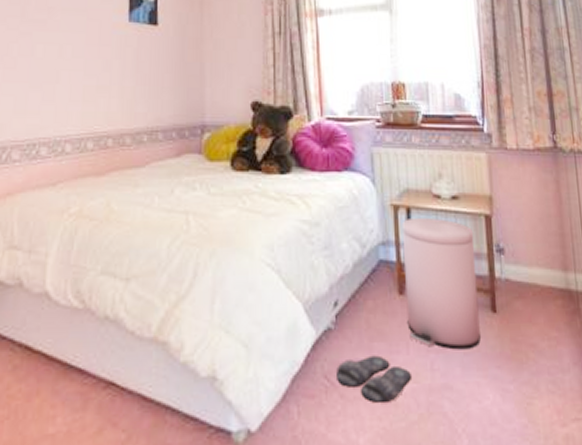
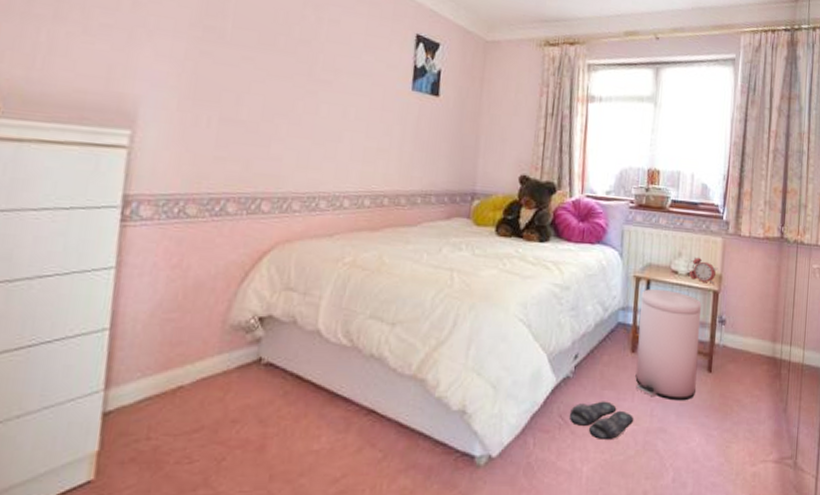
alarm clock: none [449,177,487,207] -> present [686,256,718,284]

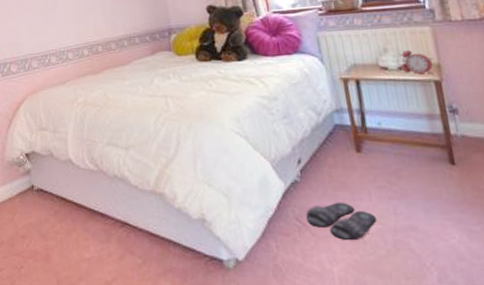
pedal bin: present [635,288,702,401] -> none [352,86,442,197]

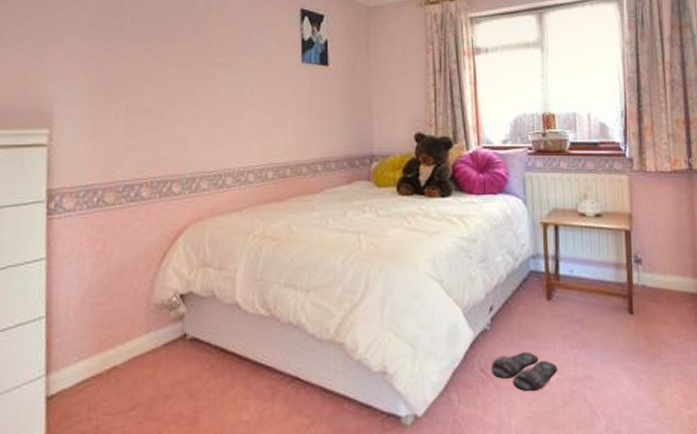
alarm clock: present [396,49,434,74] -> none [594,197,627,223]

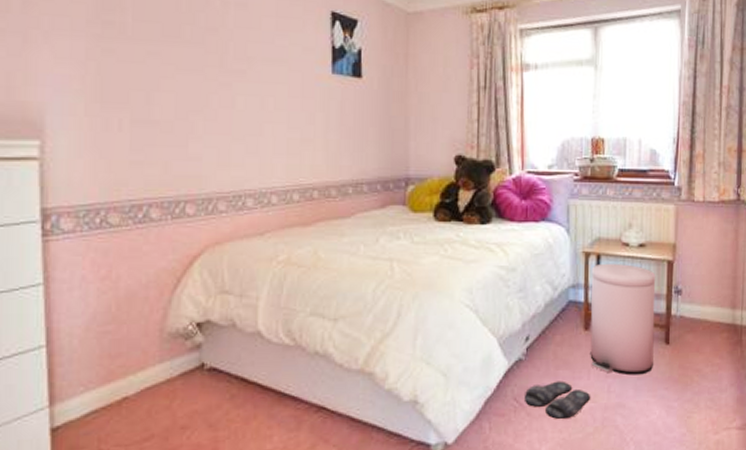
pedal bin: none [550,233,619,346] -> present [590,263,656,375]

